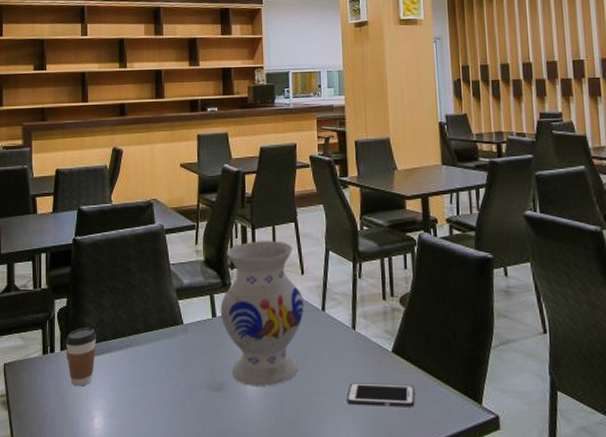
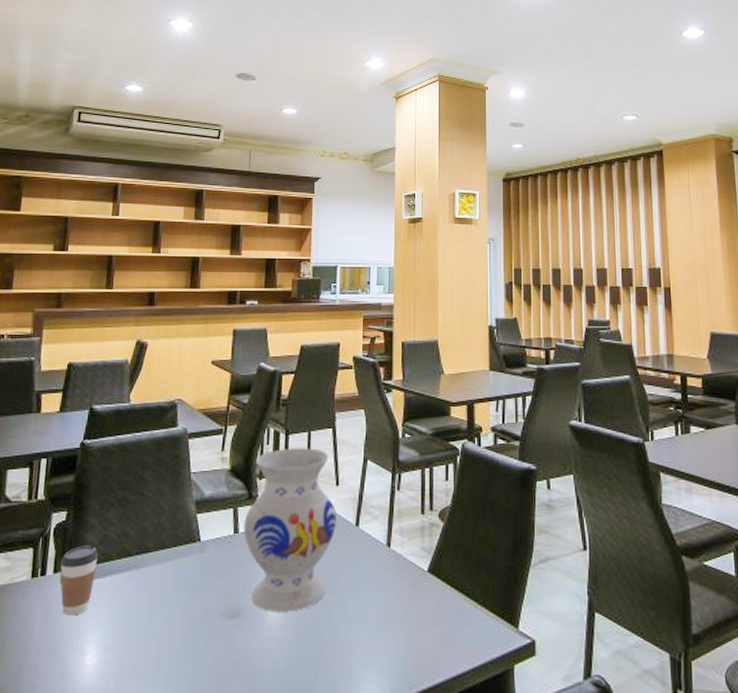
cell phone: present [347,382,415,408] -> none [376,606,449,633]

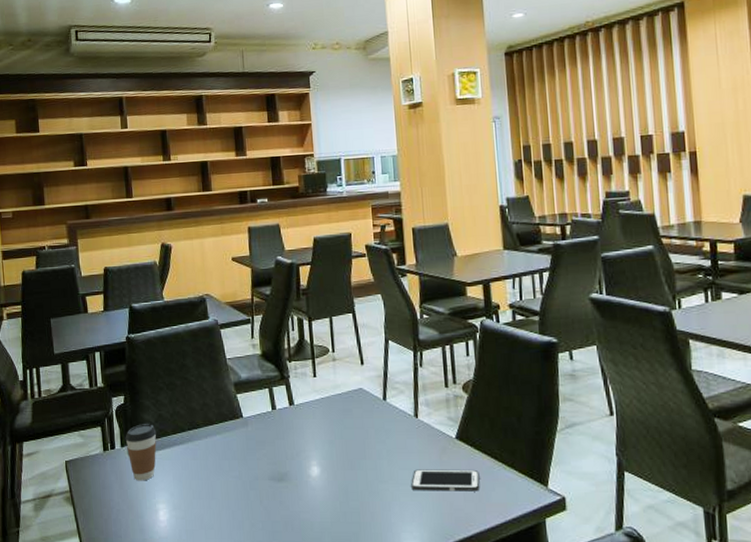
vase: present [243,448,337,612] -> none [279,332,365,475]
cell phone: none [376,606,449,633] -> present [411,469,480,492]

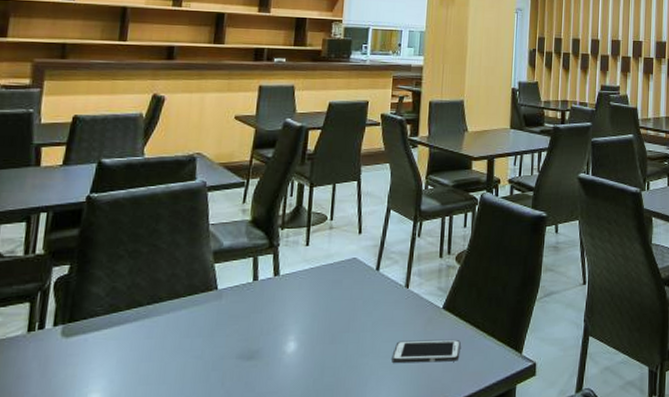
coffee cup: present [125,424,157,481] -> none [61,298,105,367]

